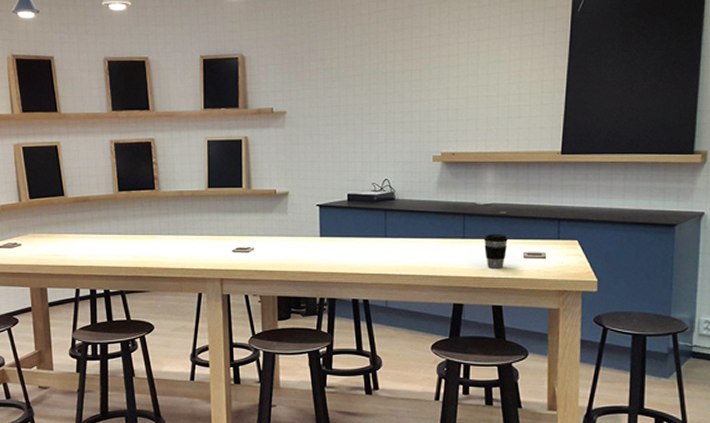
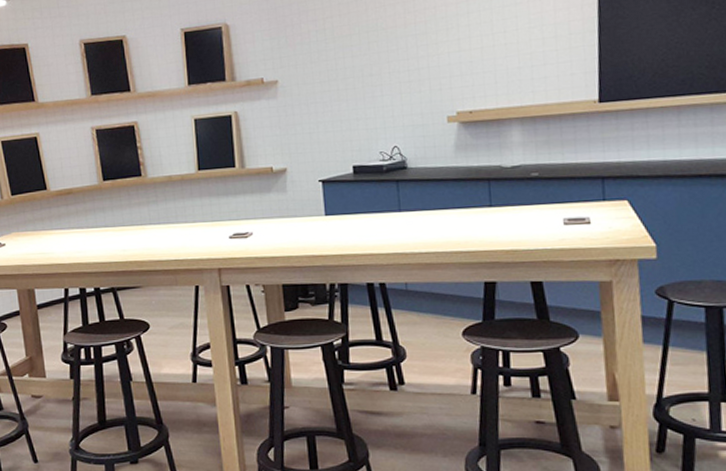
coffee cup: present [484,234,508,269] -> none [515,199,543,239]

